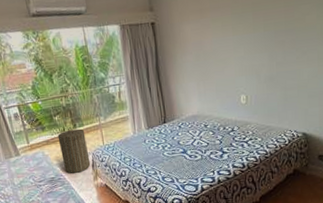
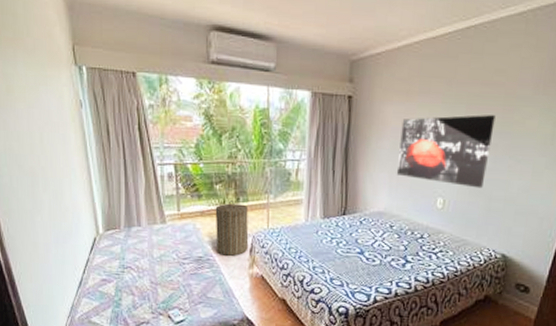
wall art: none [200,17,279,83] -> present [396,115,496,189]

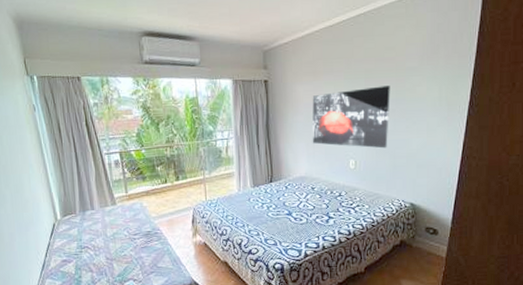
laundry hamper: present [215,200,249,256] -> none [158,179,191,228]

